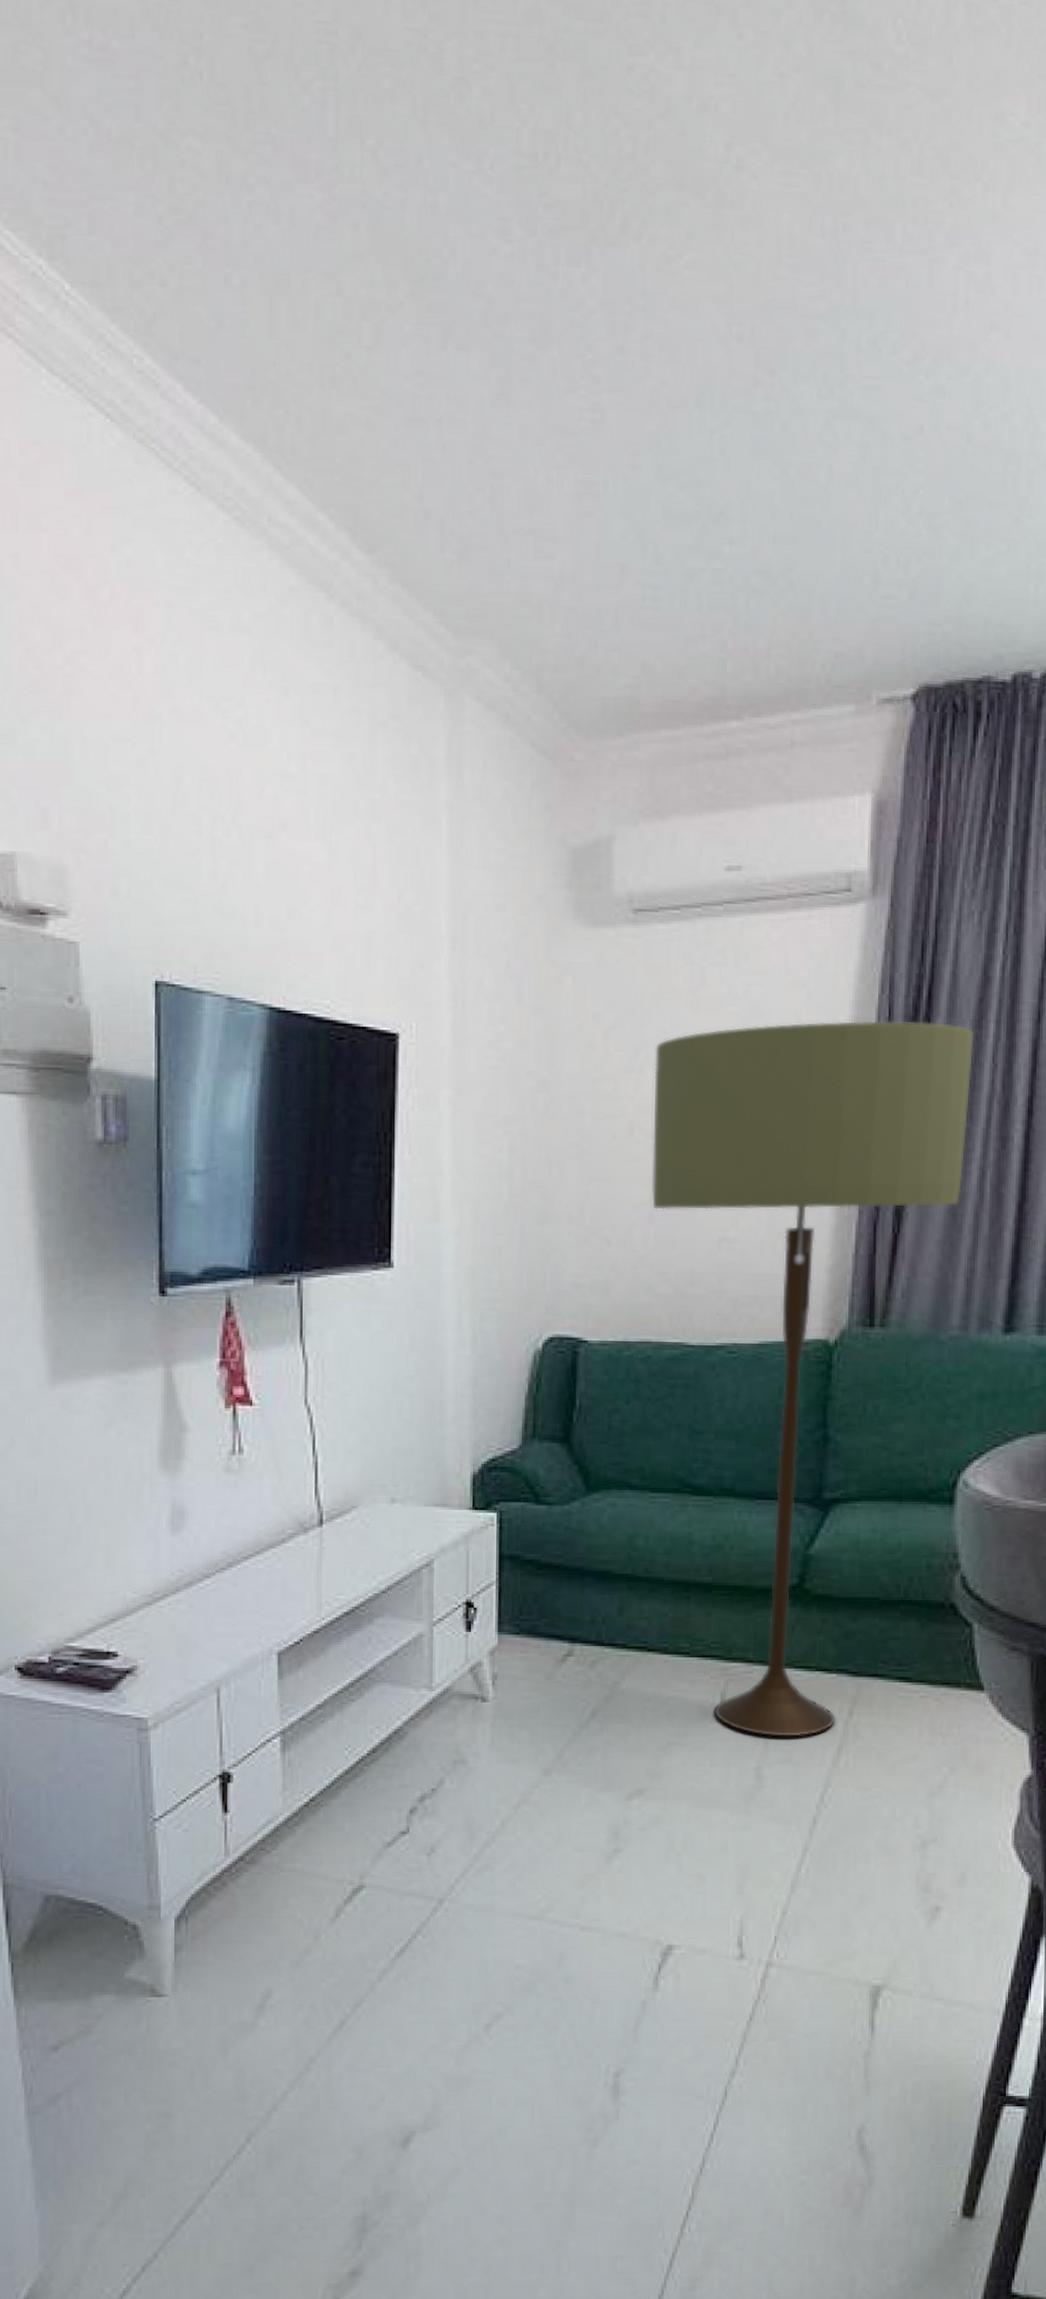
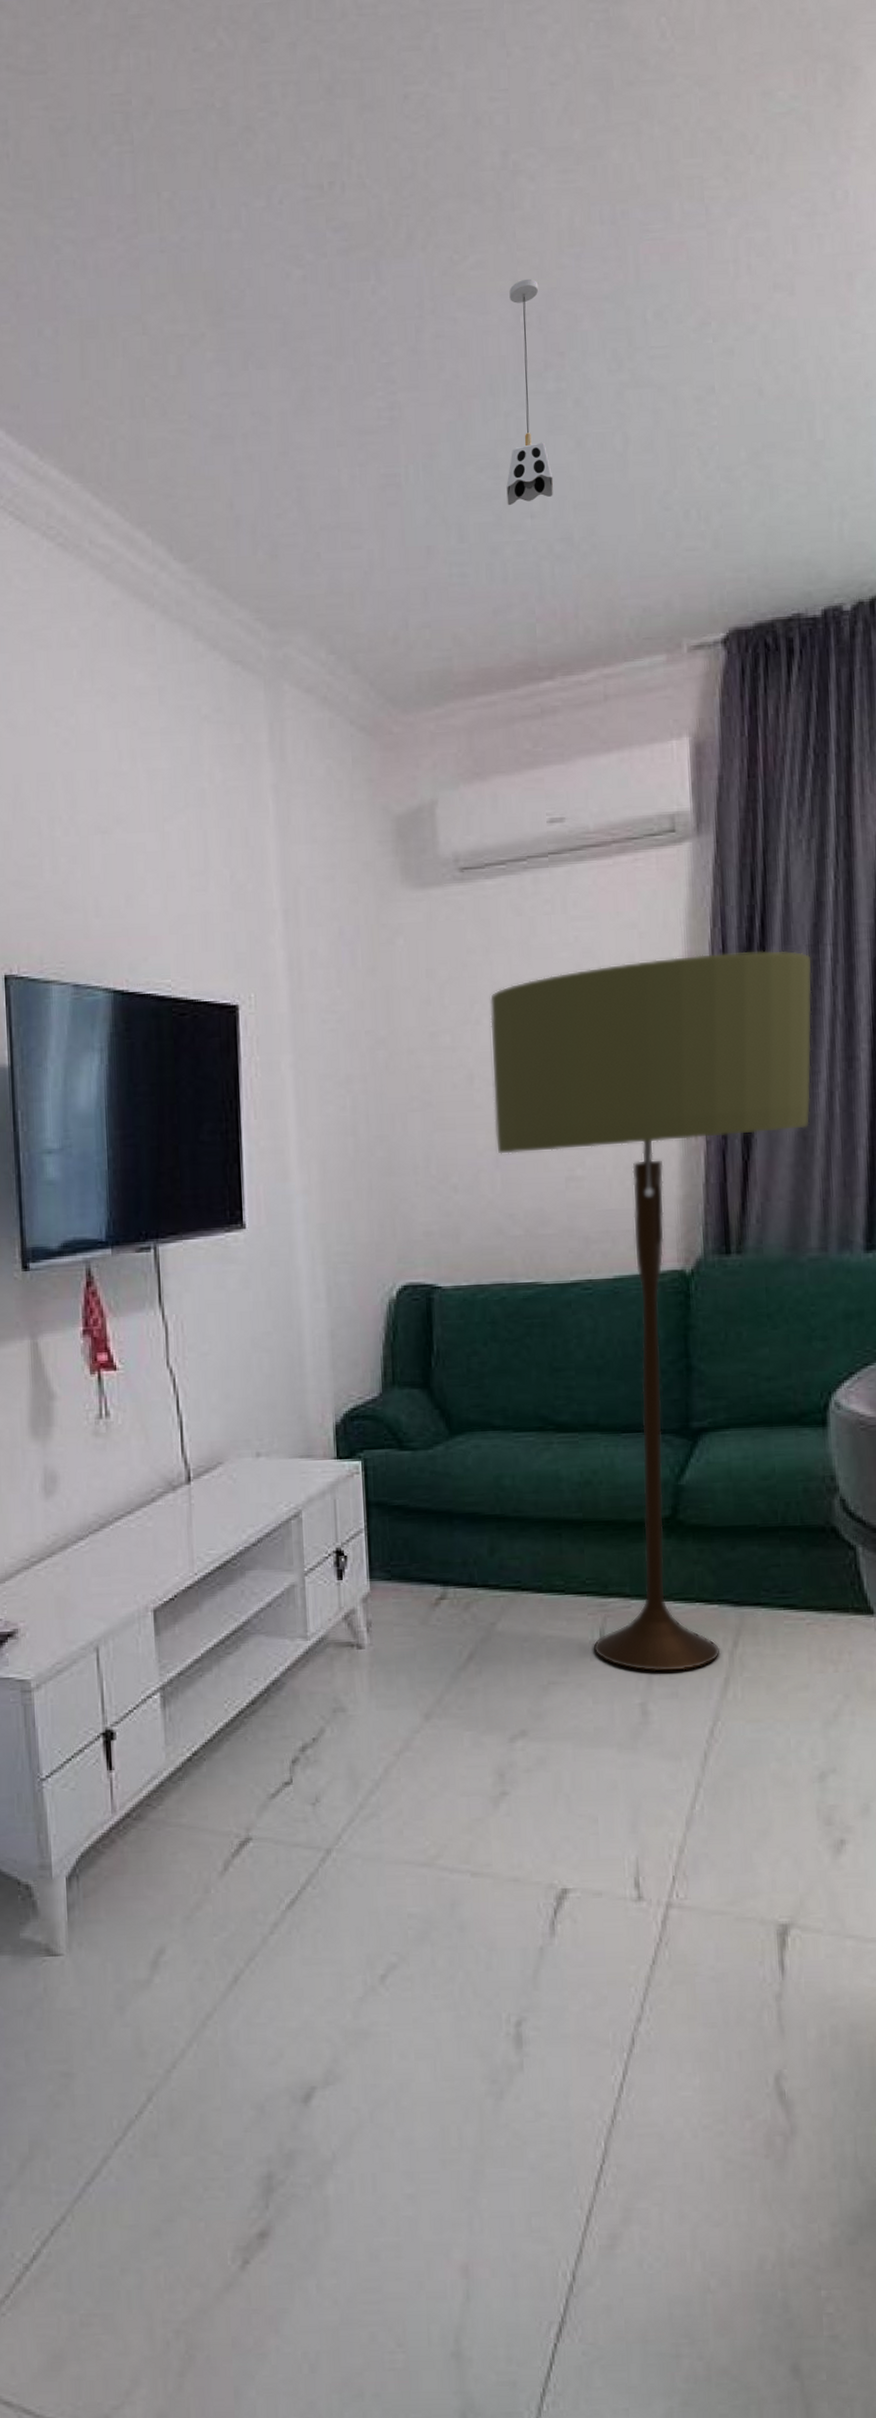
pendant light: none [706,286,755,530] -> present [506,278,554,506]

